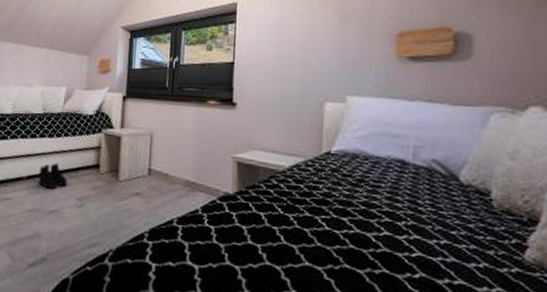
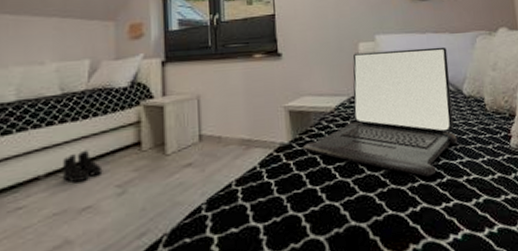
laptop: none [247,113,443,267] -> present [302,47,458,177]

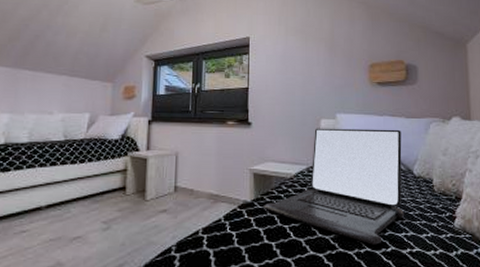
boots: present [63,150,103,184] -> none [60,189,93,216]

